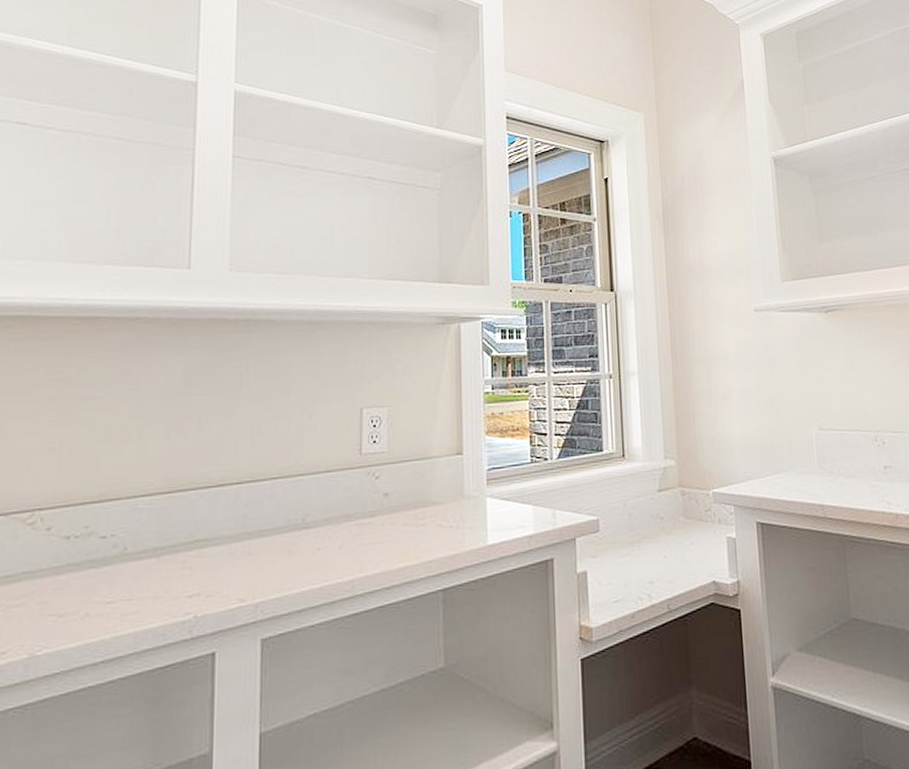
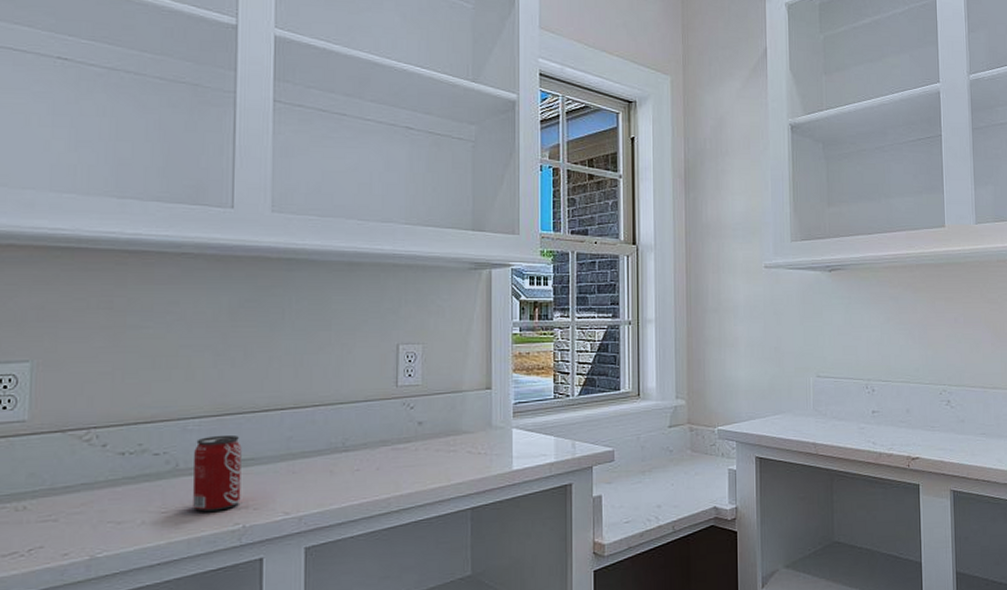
beverage can: none [141,513,194,601] -> present [193,434,242,512]

